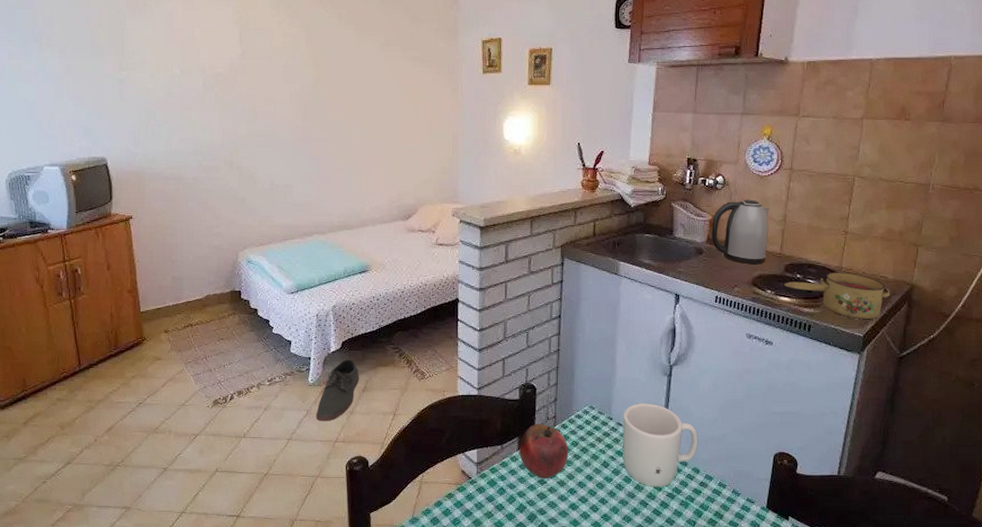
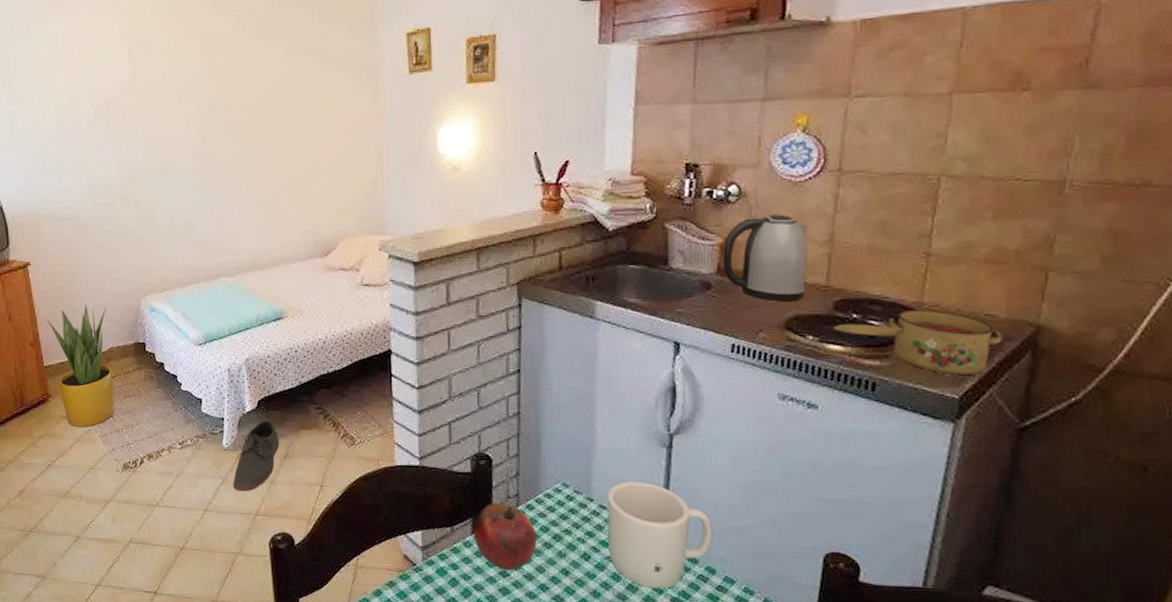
planter: none [145,256,209,367] -> present [46,305,115,427]

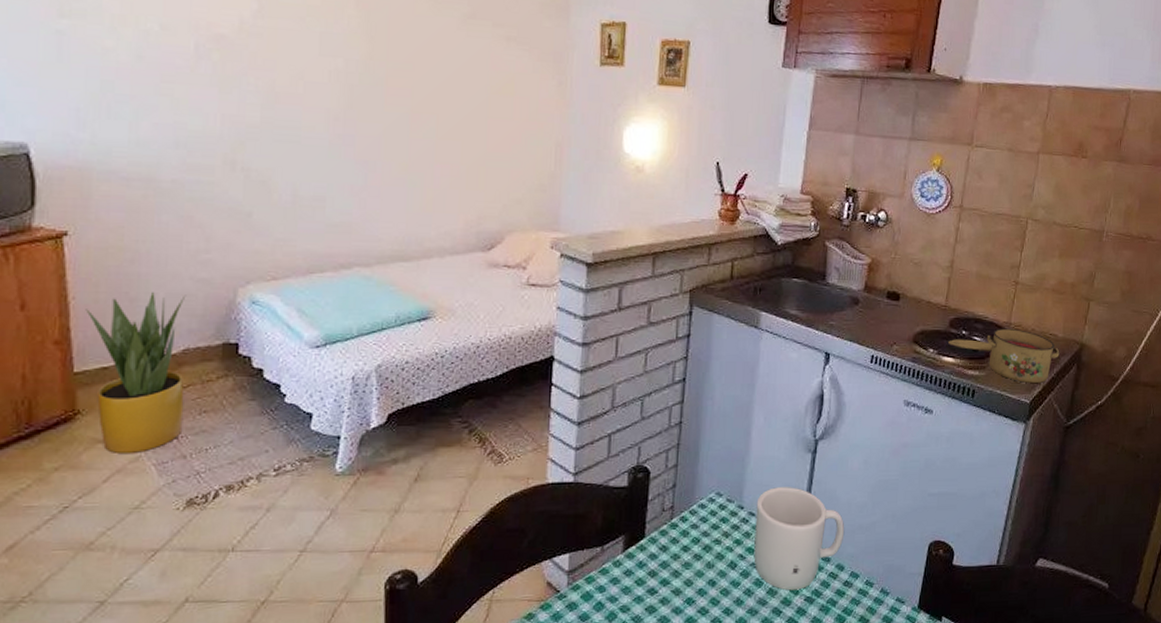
shoe: present [233,421,280,492] -> none [345,438,411,525]
fruit: present [474,502,537,570] -> none [625,516,688,587]
kettle: present [723,214,809,302] -> none [869,240,936,318]

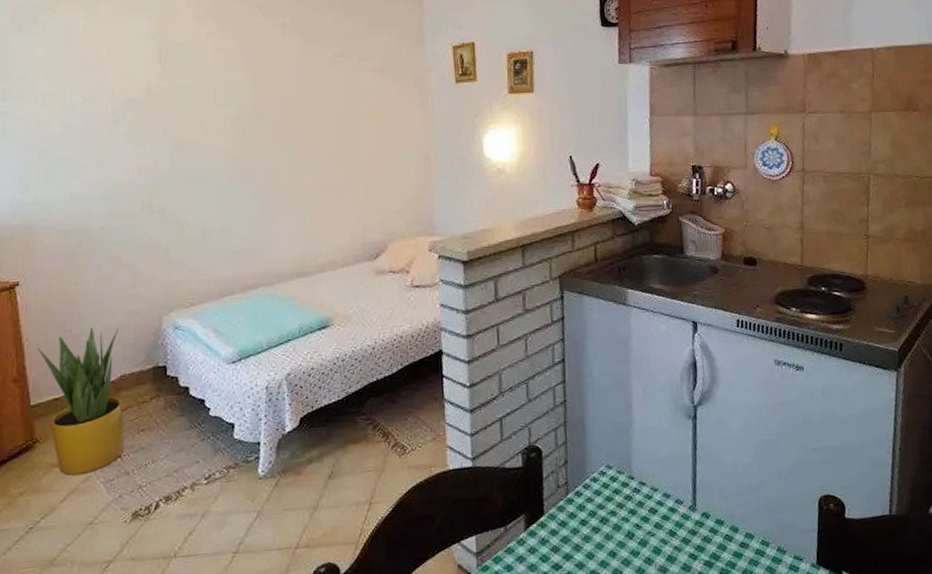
mug: present [754,487,845,591] -> none [645,453,735,556]
cooking pot: present [948,328,1060,384] -> none [809,280,921,332]

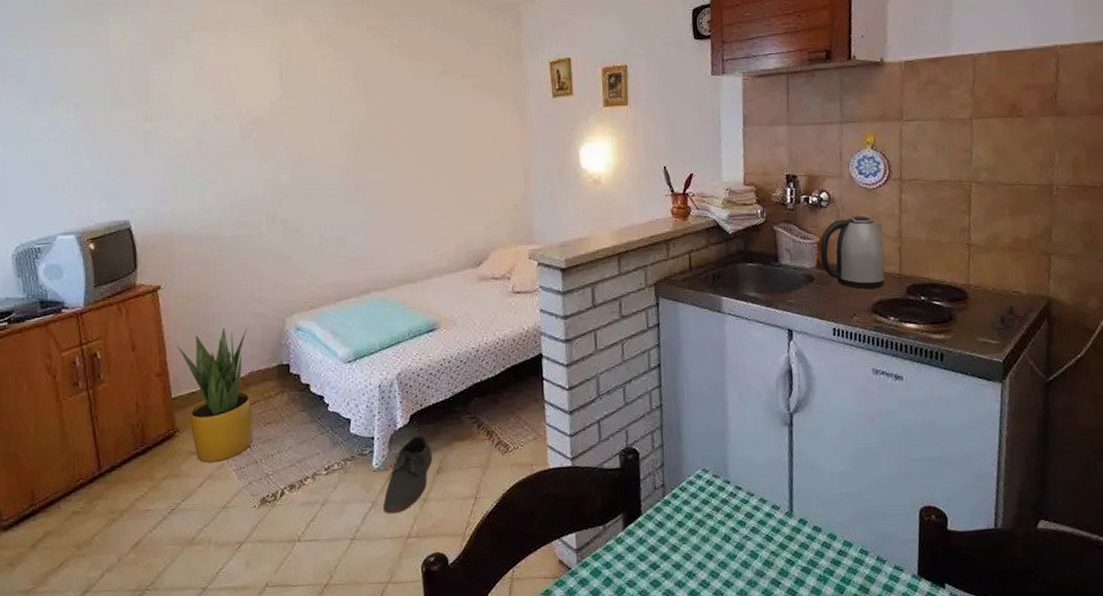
shoe: none [270,439,325,524] -> present [383,436,433,514]
kettle: none [725,207,788,281] -> present [820,215,885,289]

